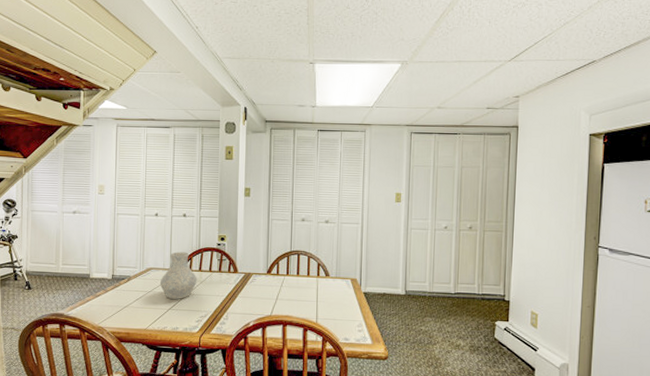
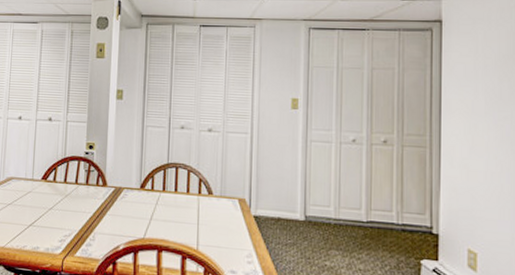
vase: present [159,252,198,300] -> none [20,160,62,215]

